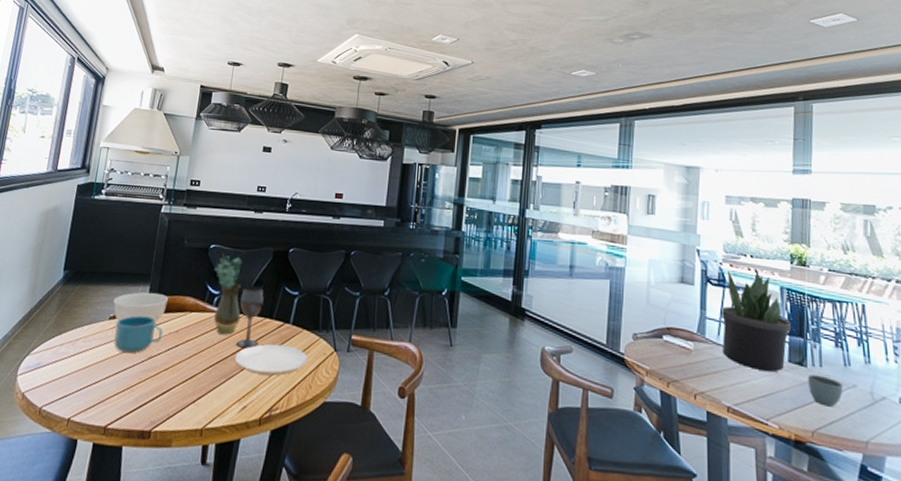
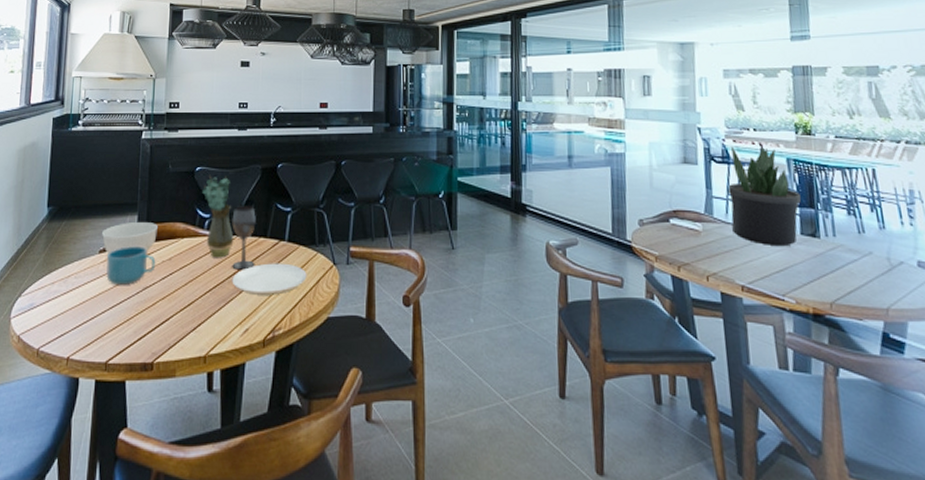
cup: present [808,374,843,407] -> none [822,245,859,277]

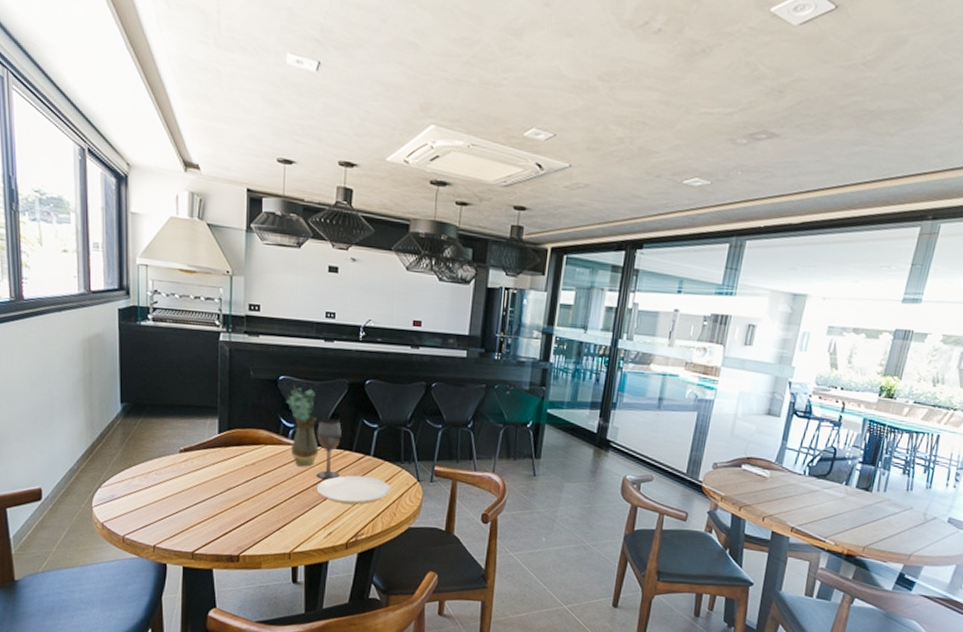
bowl: present [102,221,158,253] -> none [182,425,240,454]
cup: present [106,246,156,285] -> none [188,448,239,484]
planter: present [728,146,801,245] -> none [796,402,866,496]

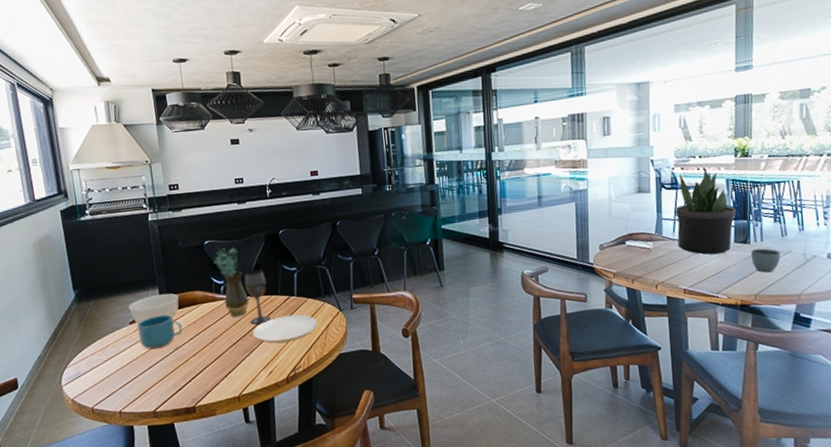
bowl: none [182,425,240,454] -> present [129,293,179,324]
cup: none [188,448,239,484] -> present [137,314,183,349]
planter: none [796,402,866,496] -> present [676,172,736,255]
cup: none [869,498,901,526] -> present [751,248,781,273]

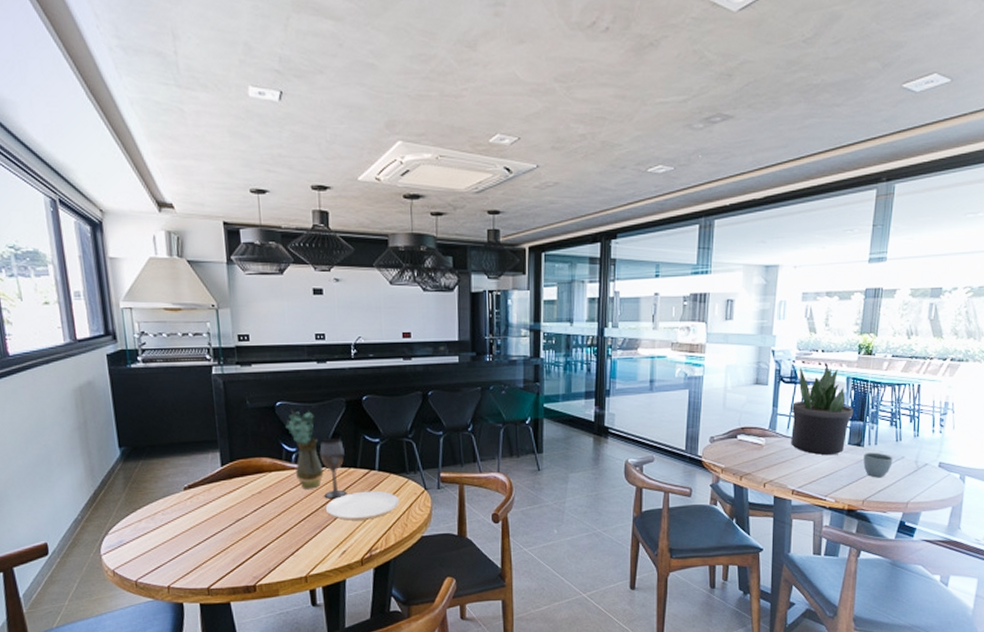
bowl: present [129,293,179,324] -> none [184,457,243,490]
cup: present [137,314,183,349] -> none [193,482,246,519]

